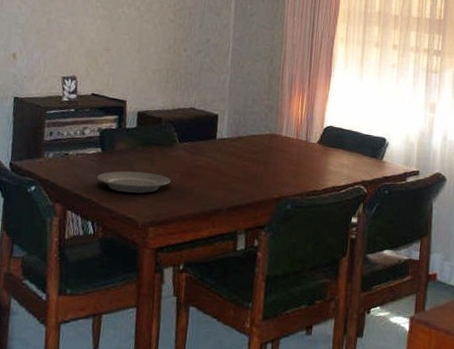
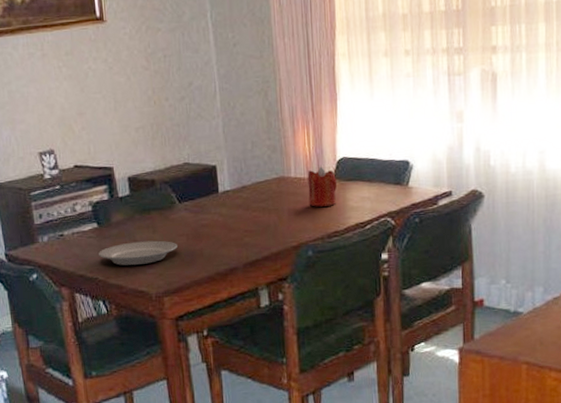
candle: none [294,131,322,167] -> present [307,167,338,207]

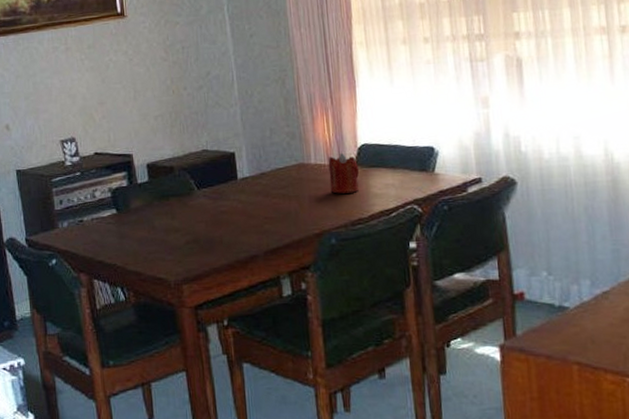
plate: present [99,240,177,266] -> none [117,227,196,252]

